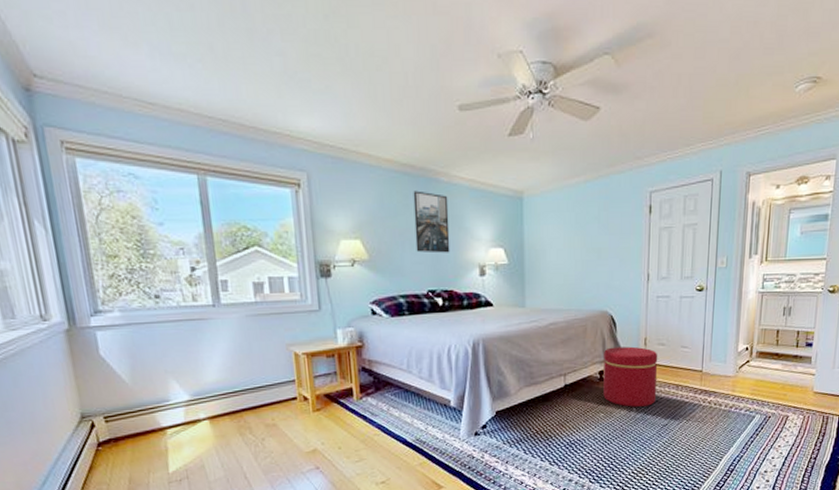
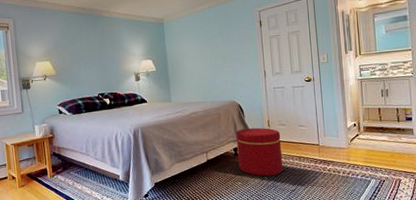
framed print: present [413,190,450,253] -> none [85,24,113,67]

